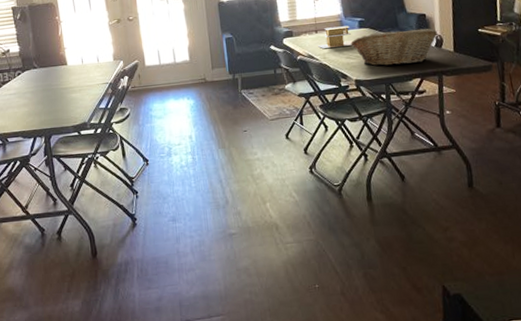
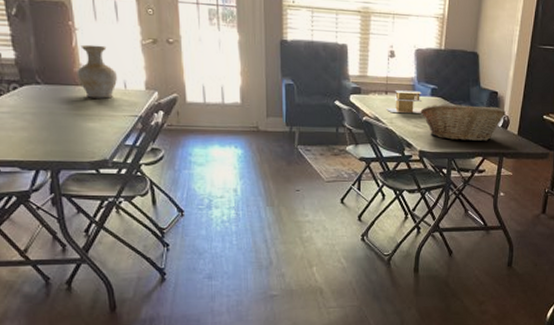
vase: none [62,31,92,74] -> present [77,44,117,99]

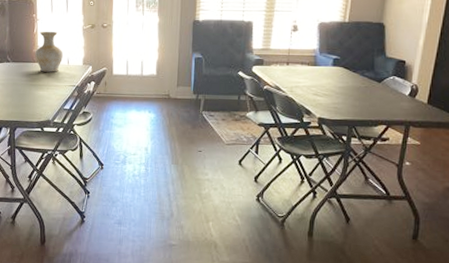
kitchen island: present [385,90,423,113] -> none [286,61,324,82]
fruit basket: present [420,104,506,142] -> none [321,73,414,110]

